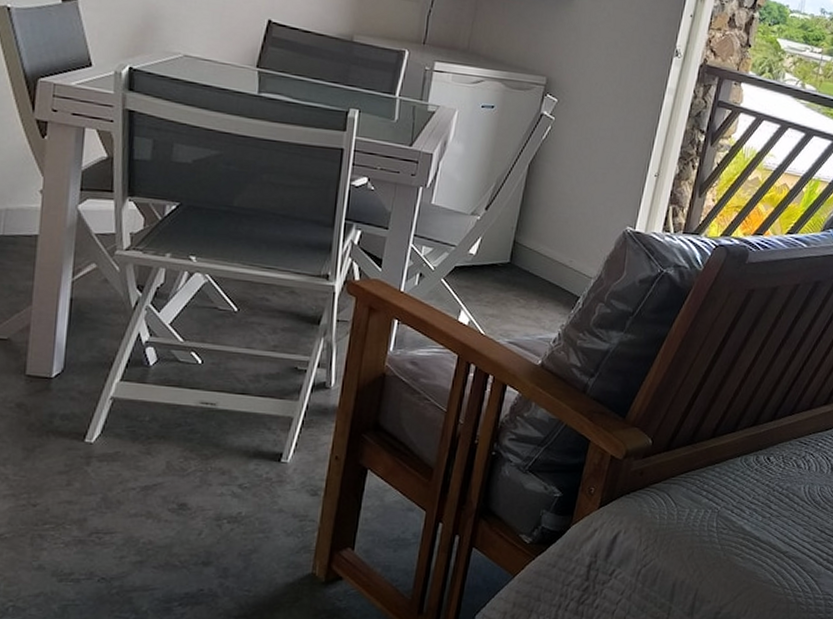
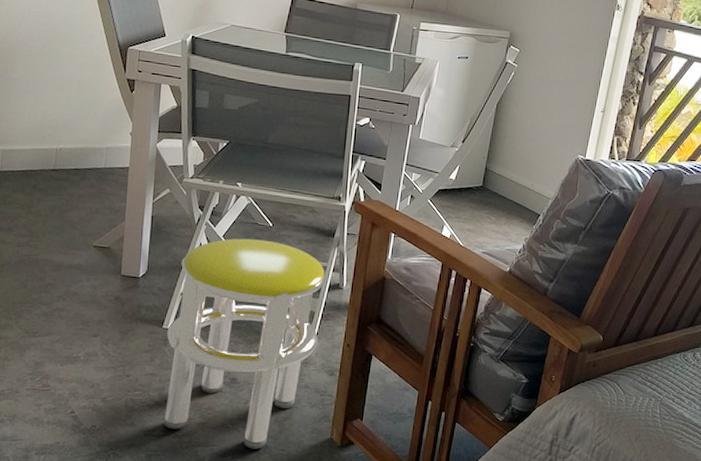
stool: none [86,326,308,591] -> present [164,238,326,449]

